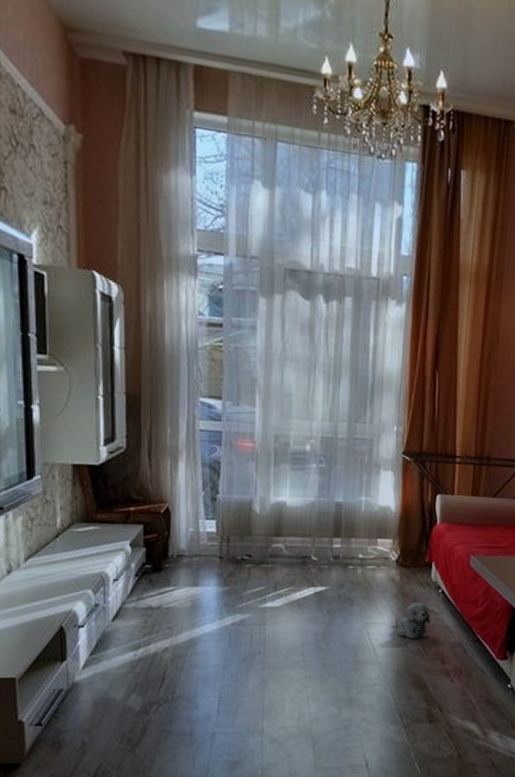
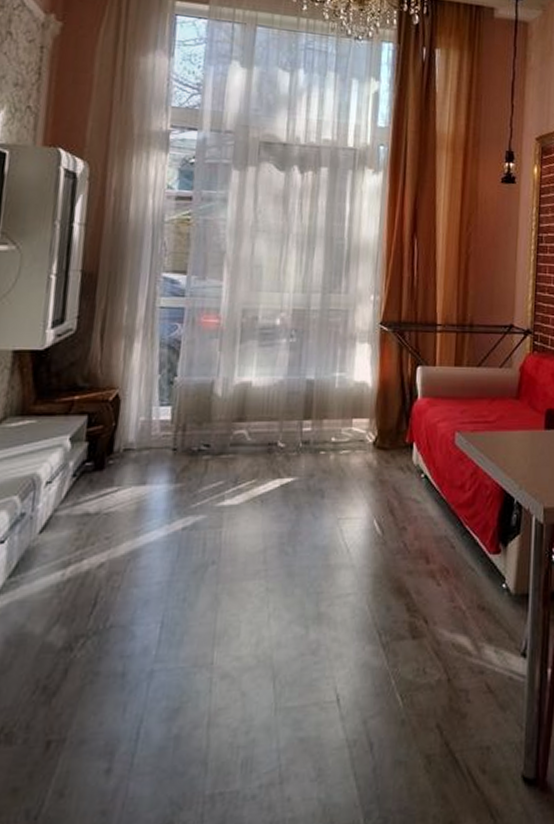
plush toy: present [394,603,431,639] -> none [371,491,413,535]

